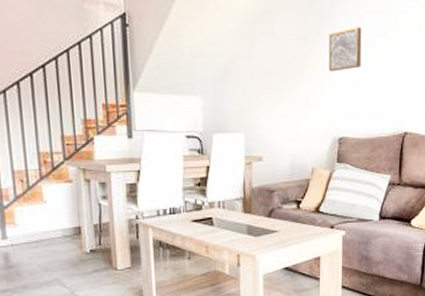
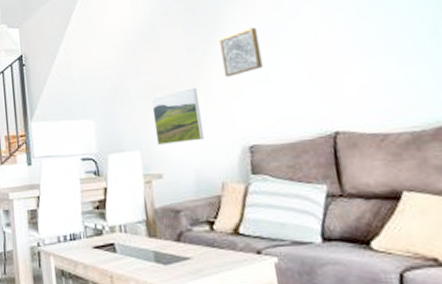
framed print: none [260,77,304,129] -> present [151,87,205,145]

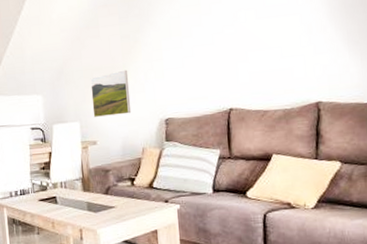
wall art: present [219,27,264,77] -> none [148,20,181,62]

